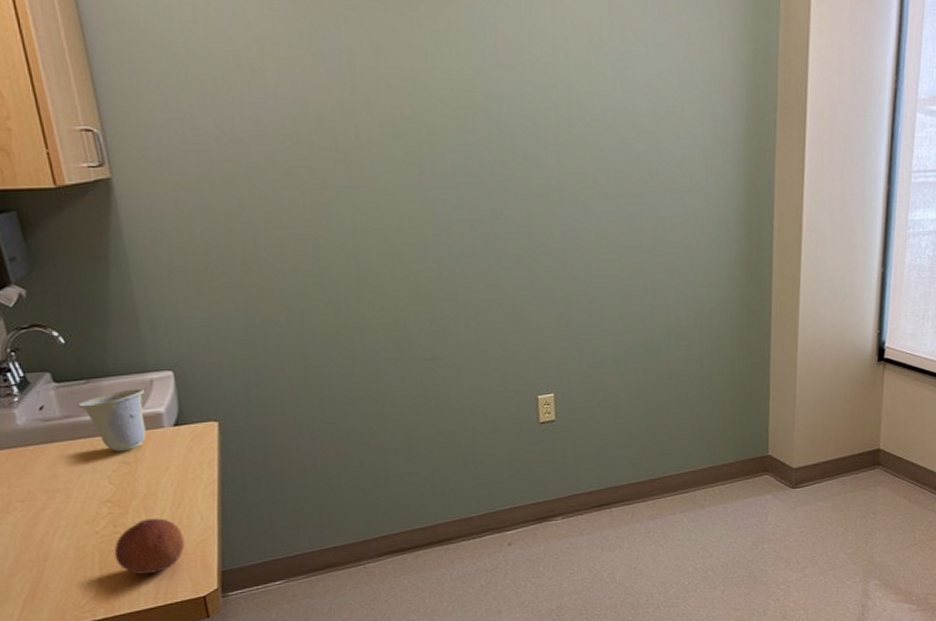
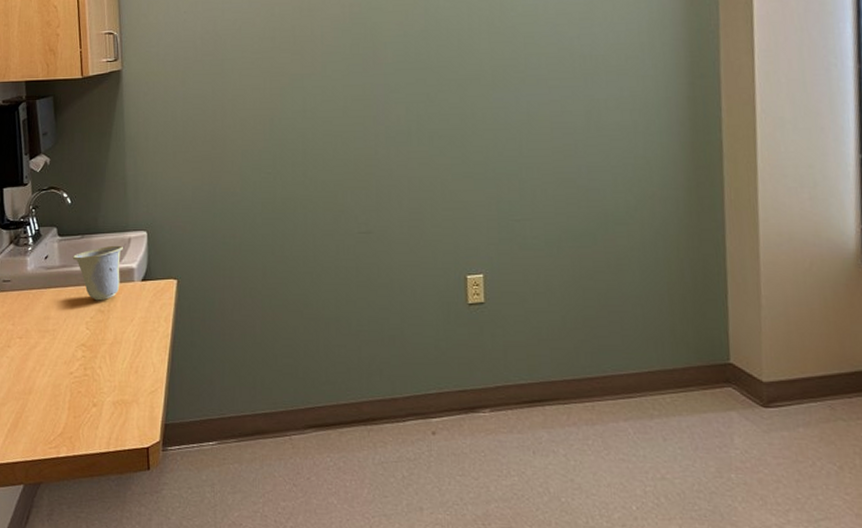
fruit: present [114,518,185,575] -> none [81,365,137,418]

